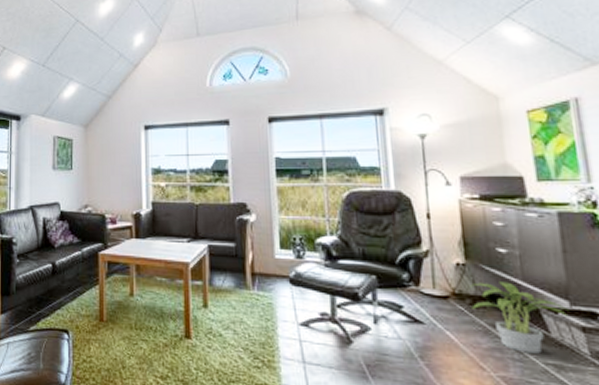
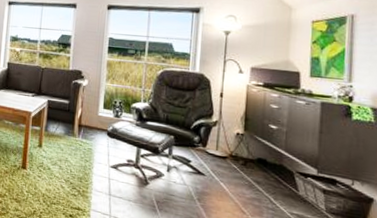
potted plant: present [469,281,569,354] -> none [243,149,316,206]

